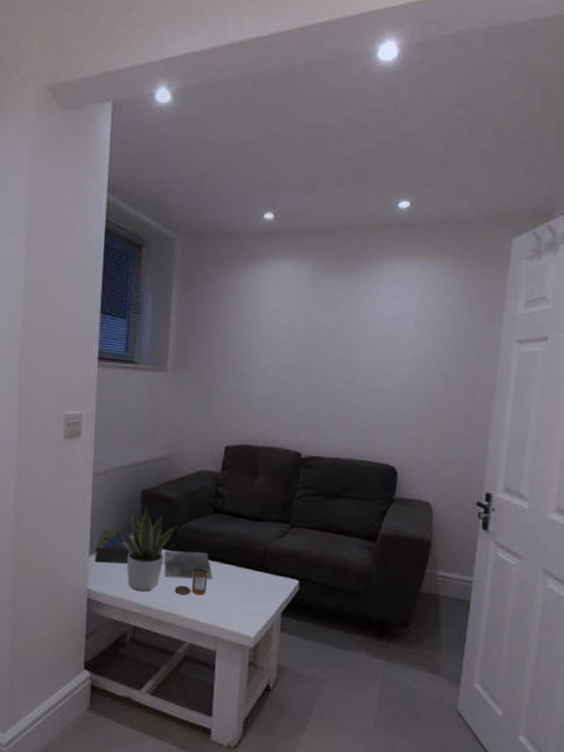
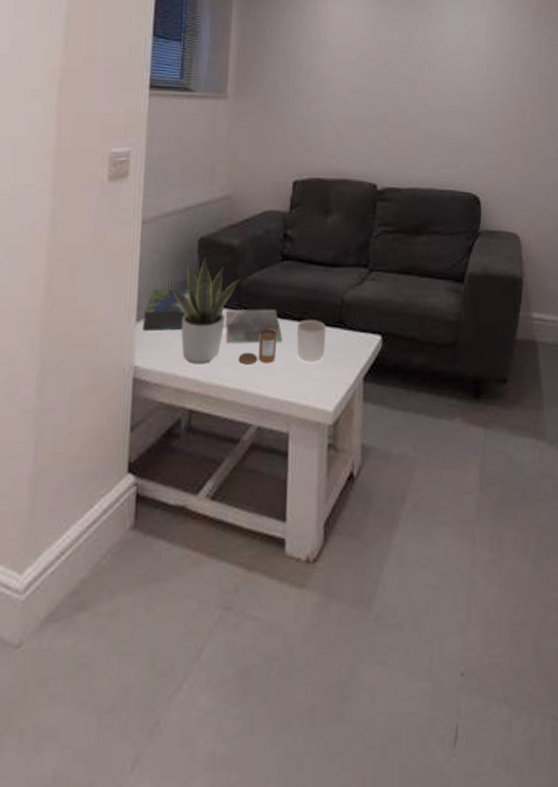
mug: none [224,562,251,598] -> present [297,319,327,363]

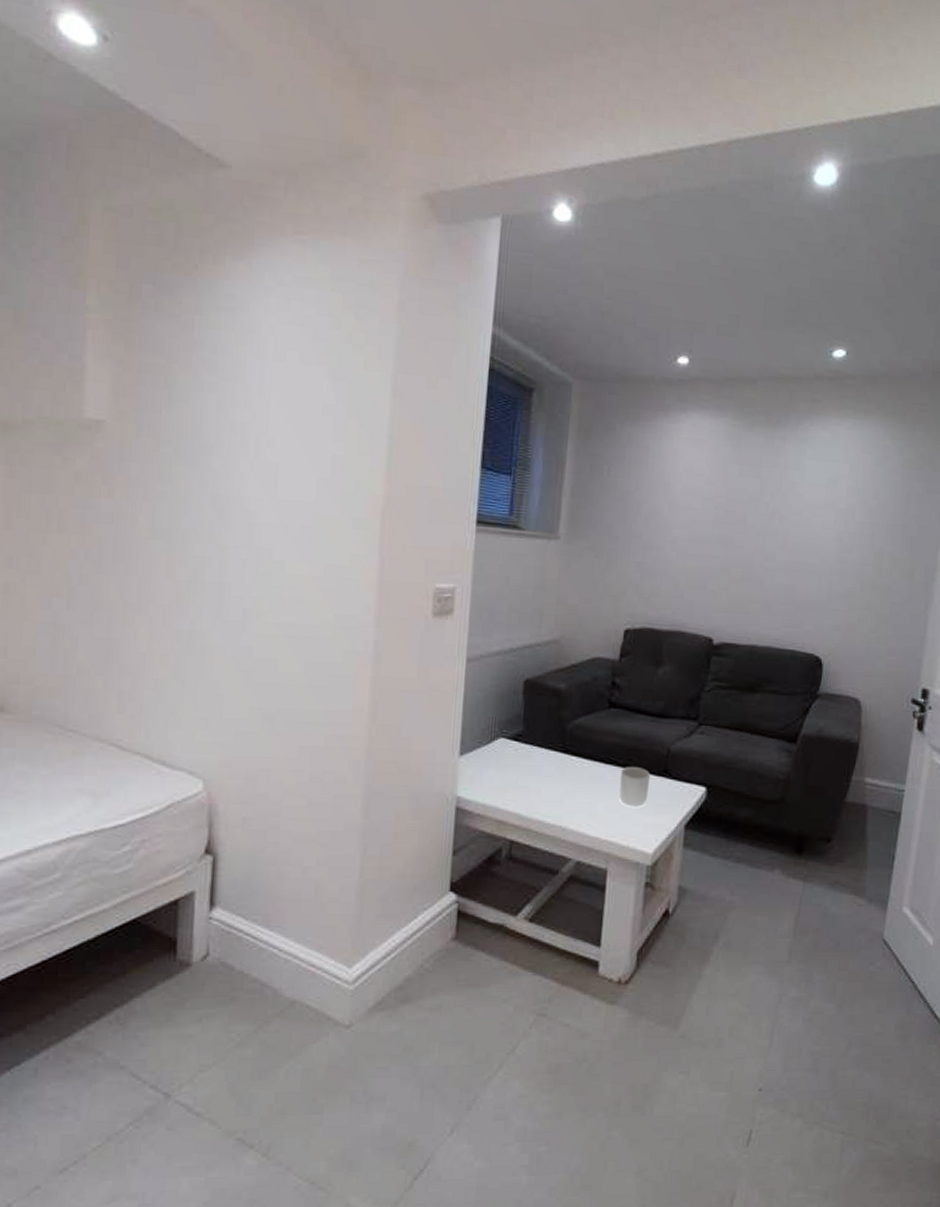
book: present [143,288,223,331] -> none [466,725,547,766]
potted plant: present [172,256,241,364] -> none [495,698,566,800]
magazine: present [225,308,283,344] -> none [548,751,606,786]
candle: present [238,328,278,365] -> none [560,771,601,804]

